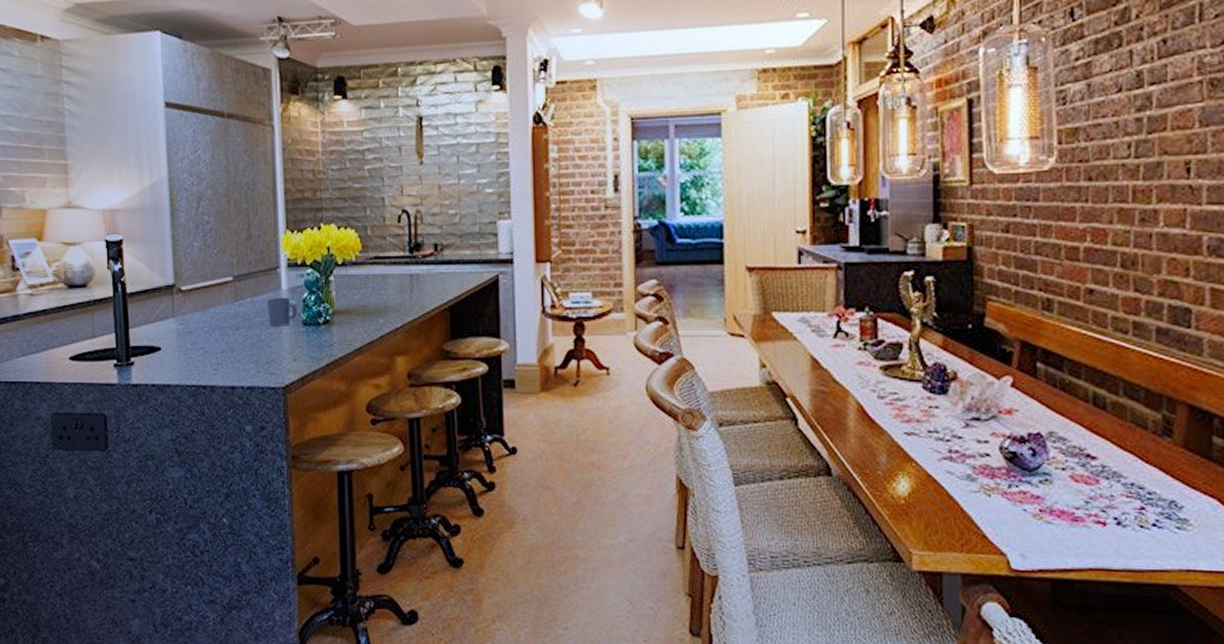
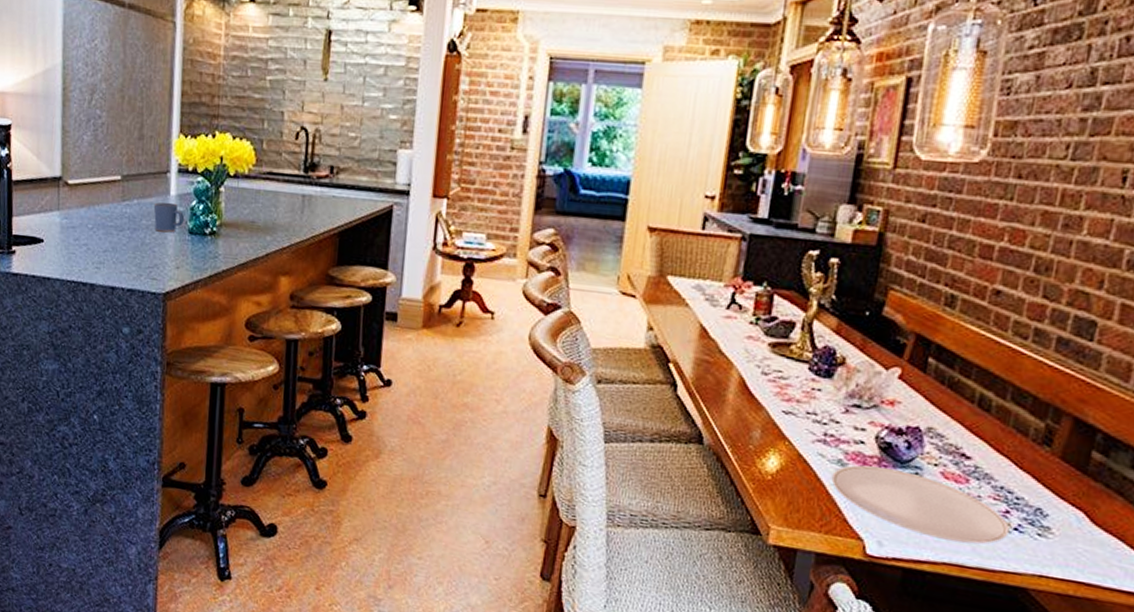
plate: none [963,477,1149,547] -> present [831,465,1010,545]

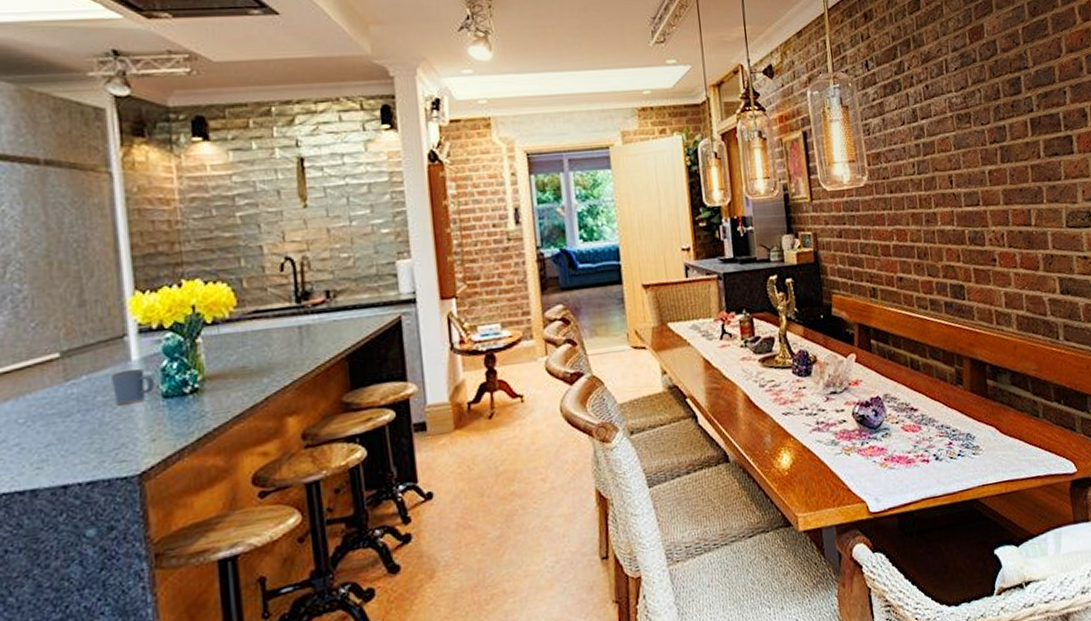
plate: present [831,465,1010,545] -> none [830,434,956,483]

